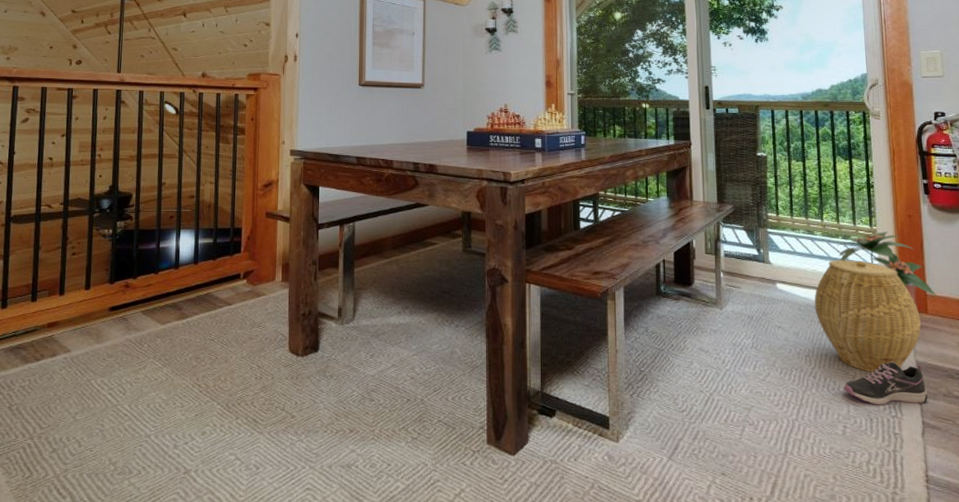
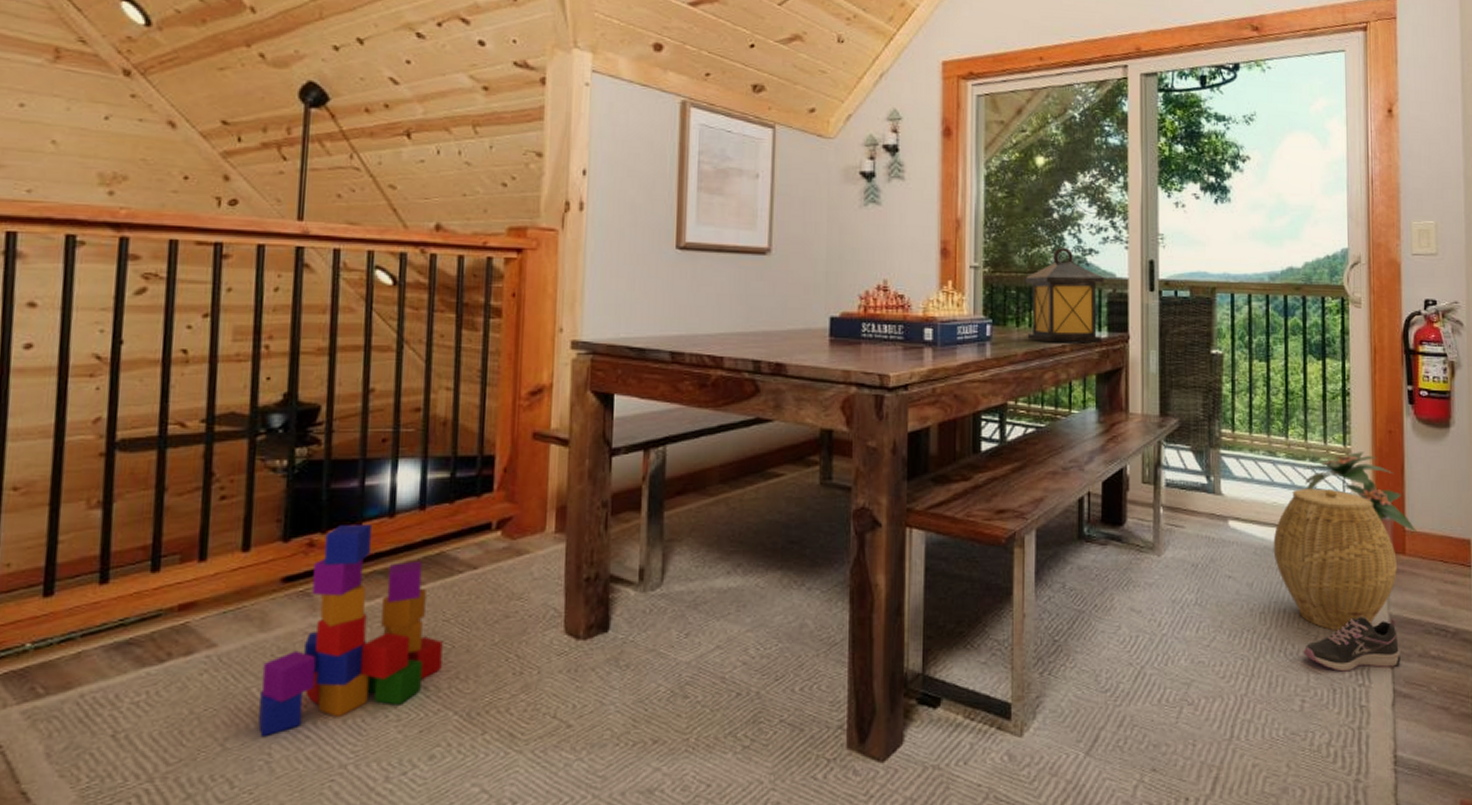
toy blocks: none [96,272,210,414] -> present [258,523,443,738]
lantern: none [609,78,670,149] -> present [1025,246,1104,344]

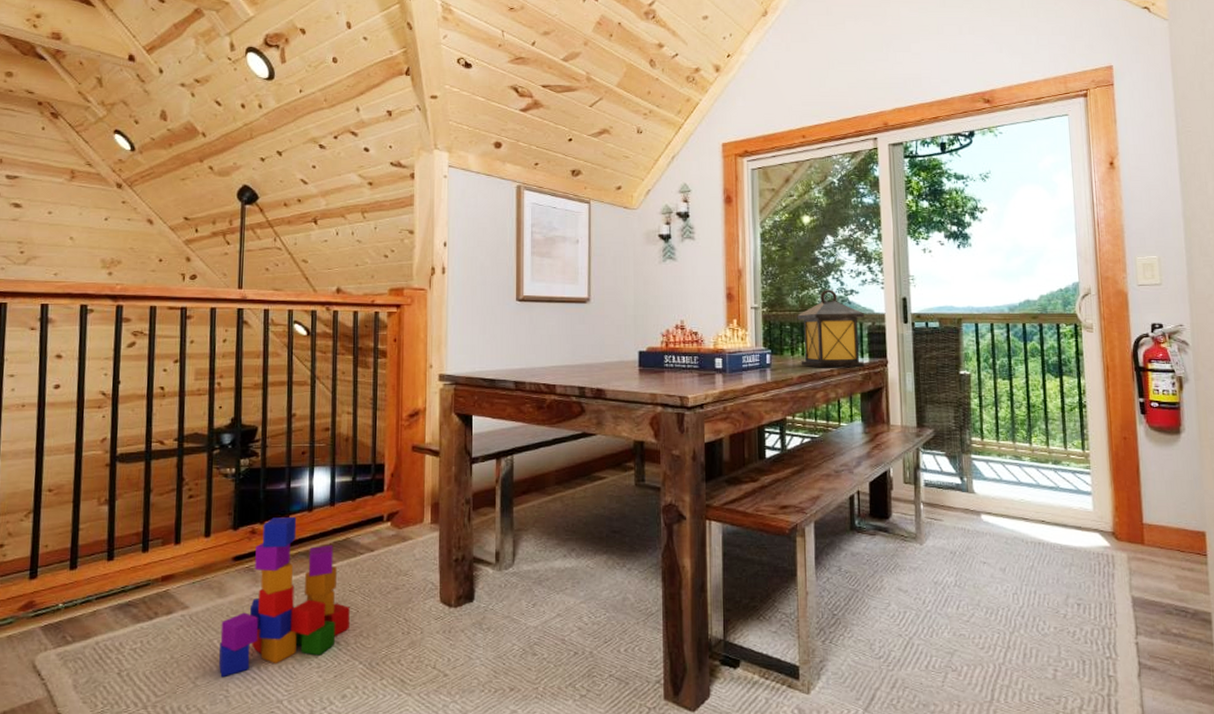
woven basket: present [1273,488,1397,631] -> none [1022,487,1137,610]
potted plant: present [1303,452,1417,551] -> none [1046,456,1154,541]
athletic shoe: present [1303,617,1402,672] -> none [1054,598,1145,646]

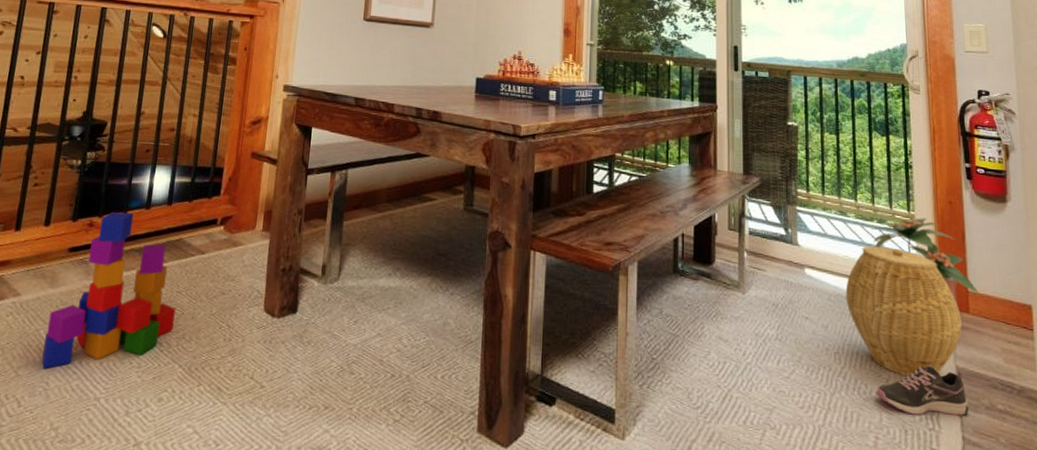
lantern: present [797,289,864,368] -> none [631,32,696,110]
woven basket: none [1022,487,1137,610] -> present [845,246,962,377]
potted plant: none [1046,456,1154,541] -> present [871,218,979,309]
athletic shoe: none [1054,598,1145,646] -> present [876,365,970,416]

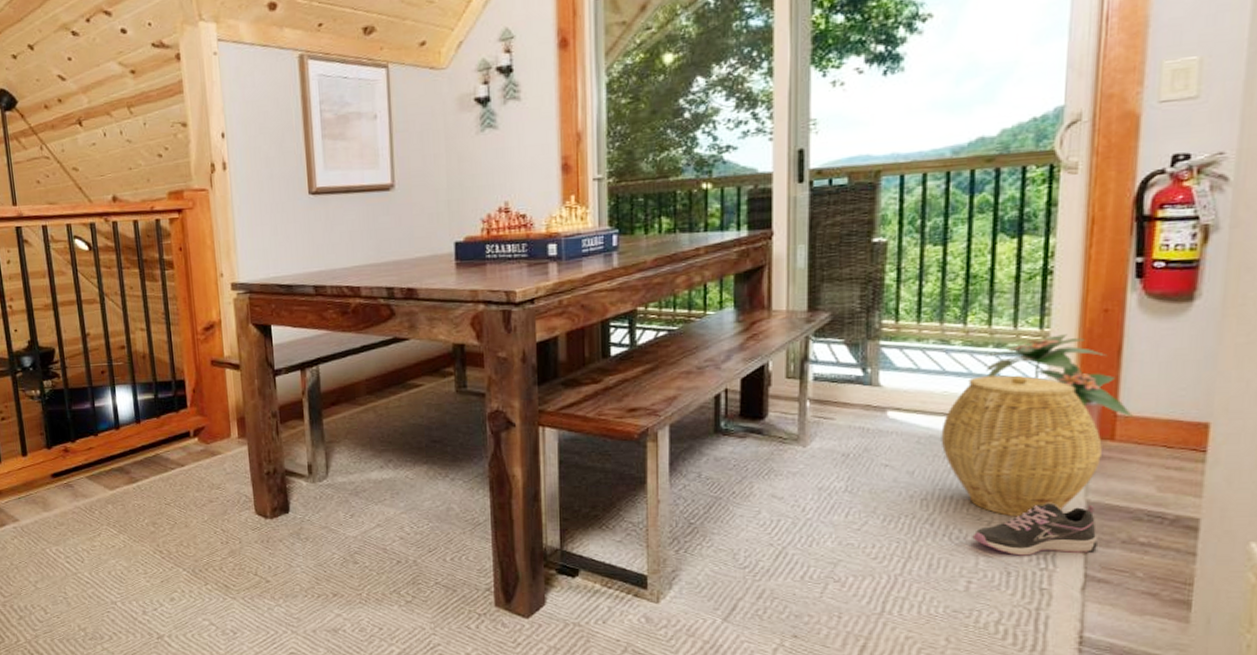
toy blocks: present [42,212,176,370] -> none [50,434,170,582]

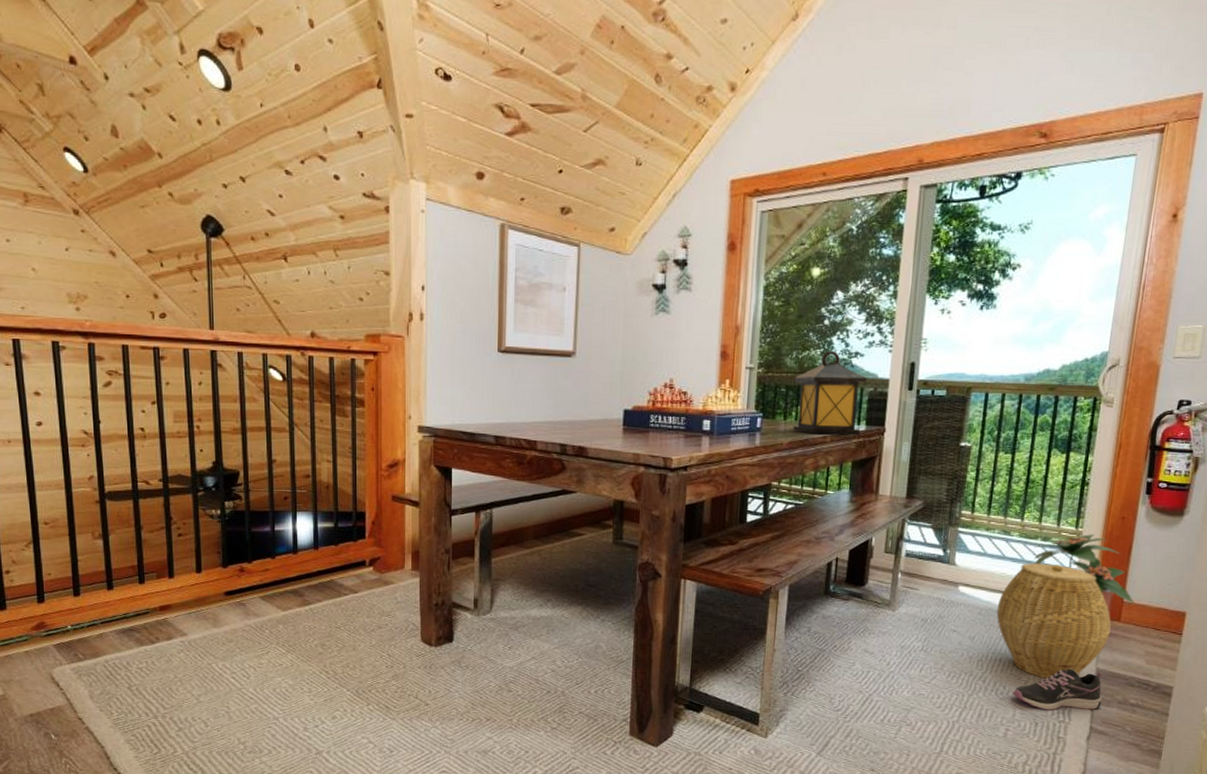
lantern: none [653,146,744,248] -> present [793,350,867,435]

